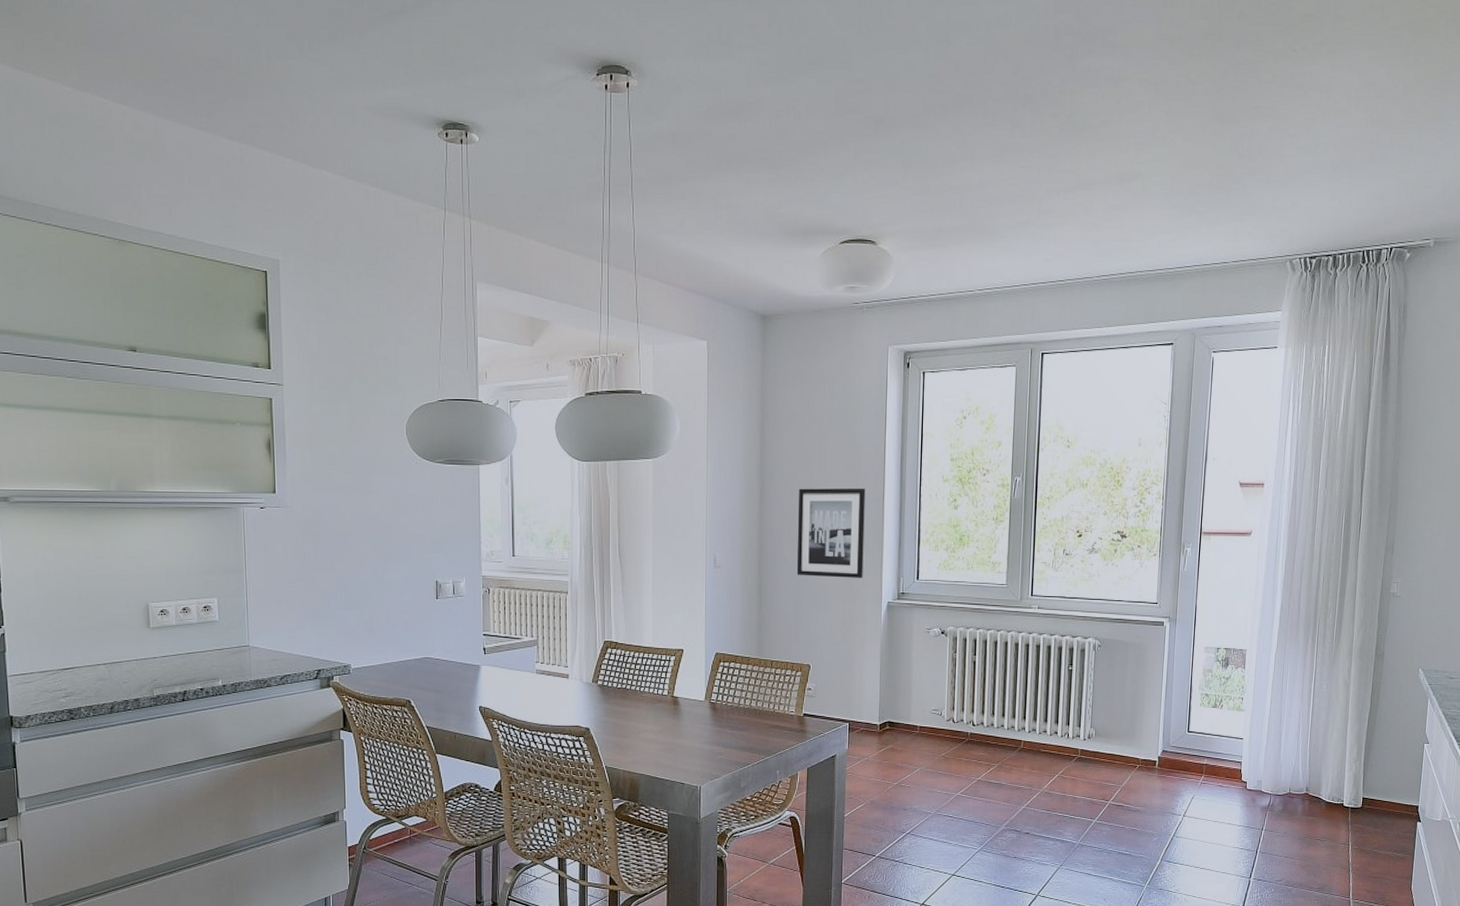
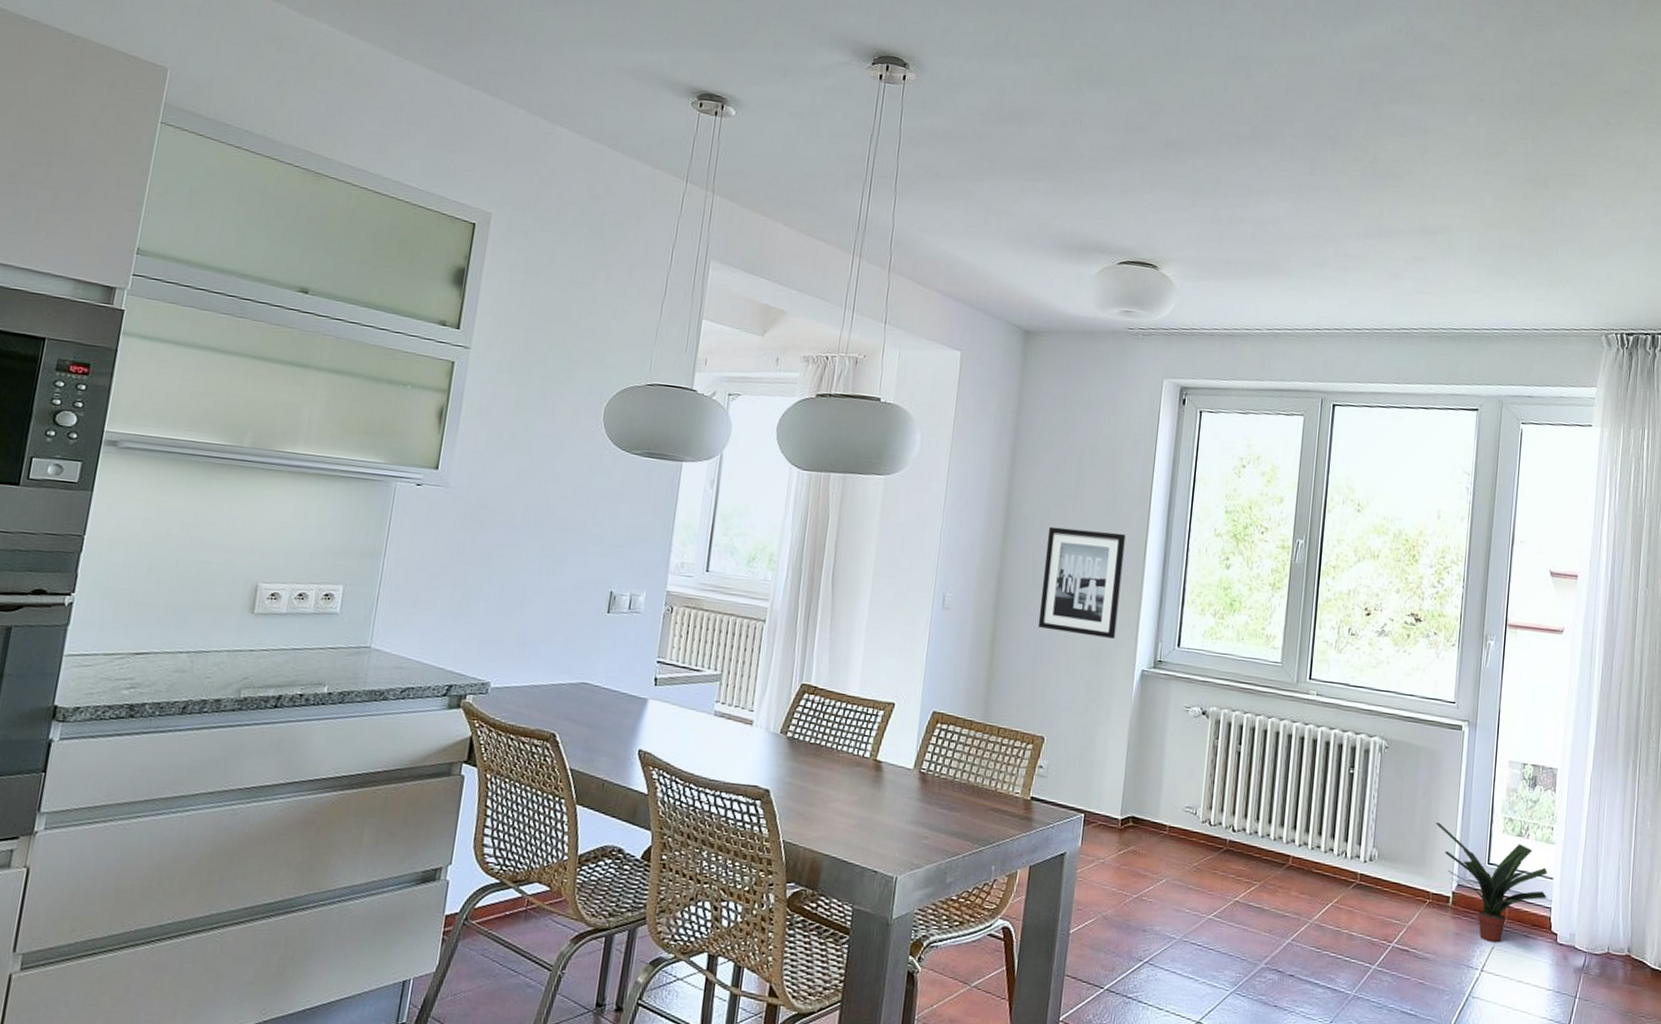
potted plant: none [1142,703,1238,792] -> present [1435,823,1548,942]

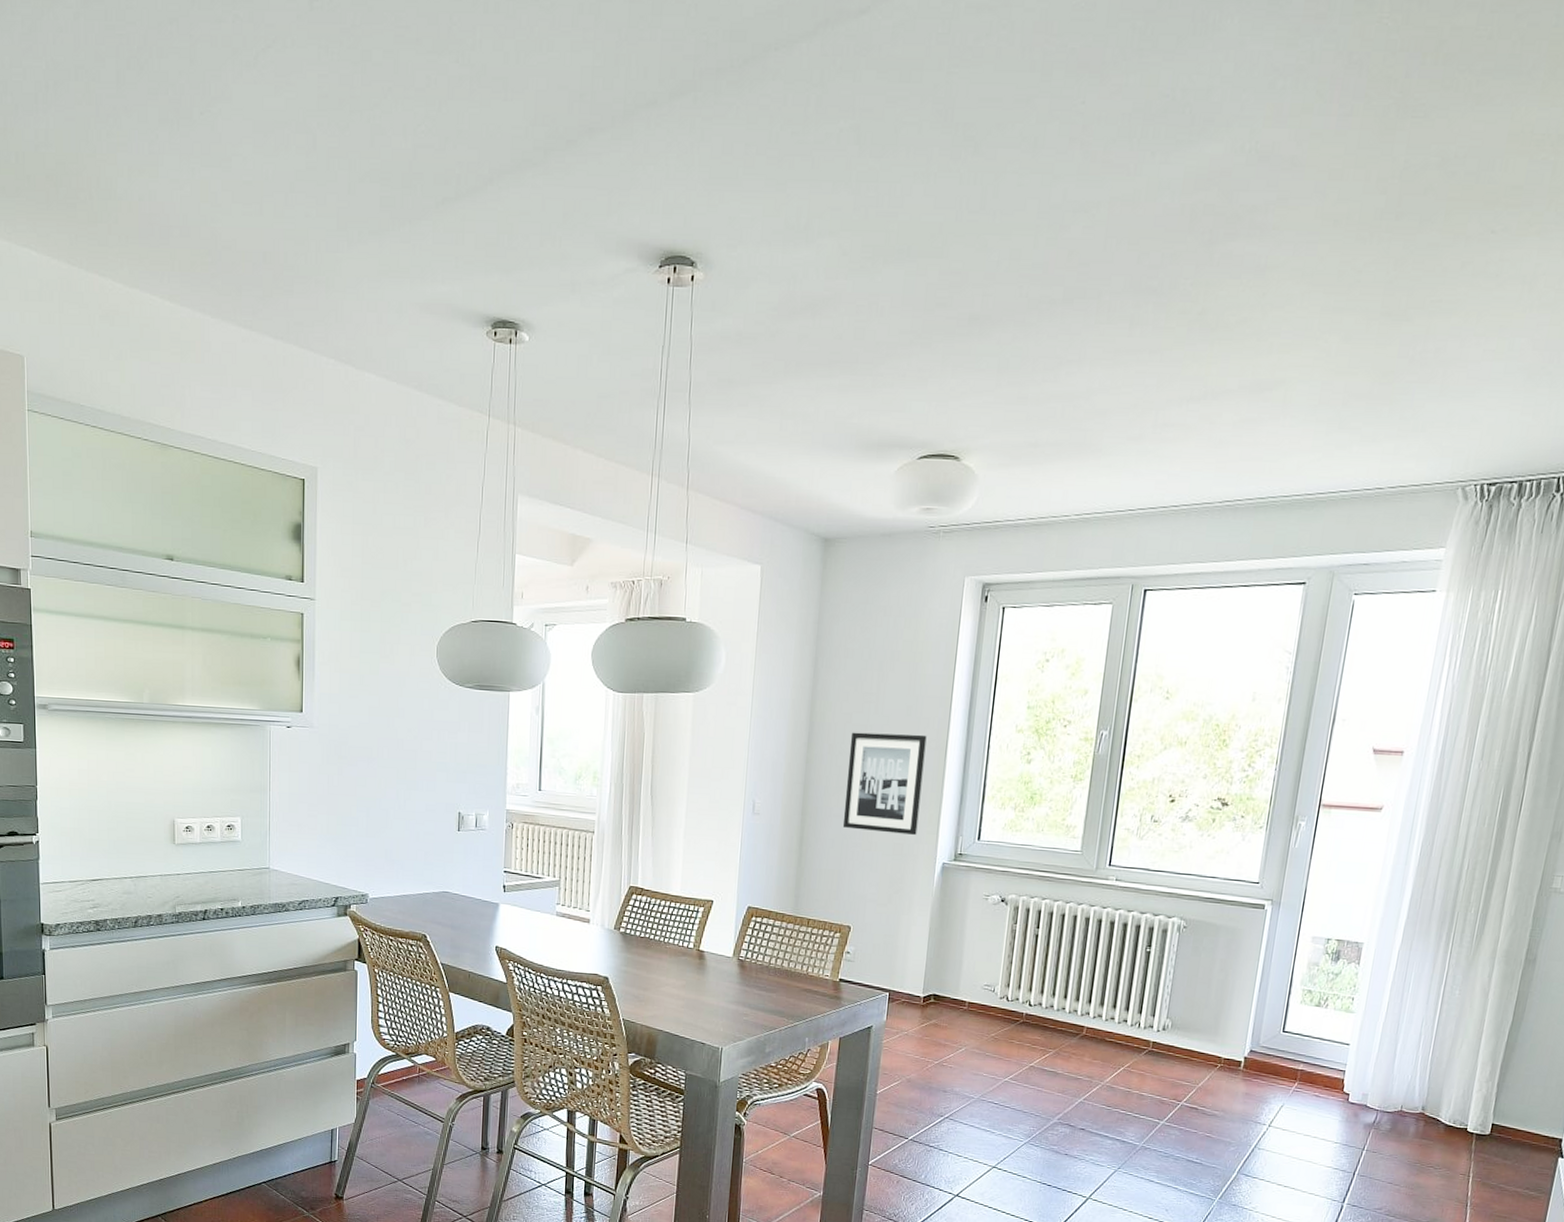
potted plant: present [1435,823,1548,942] -> none [1231,995,1344,1101]

